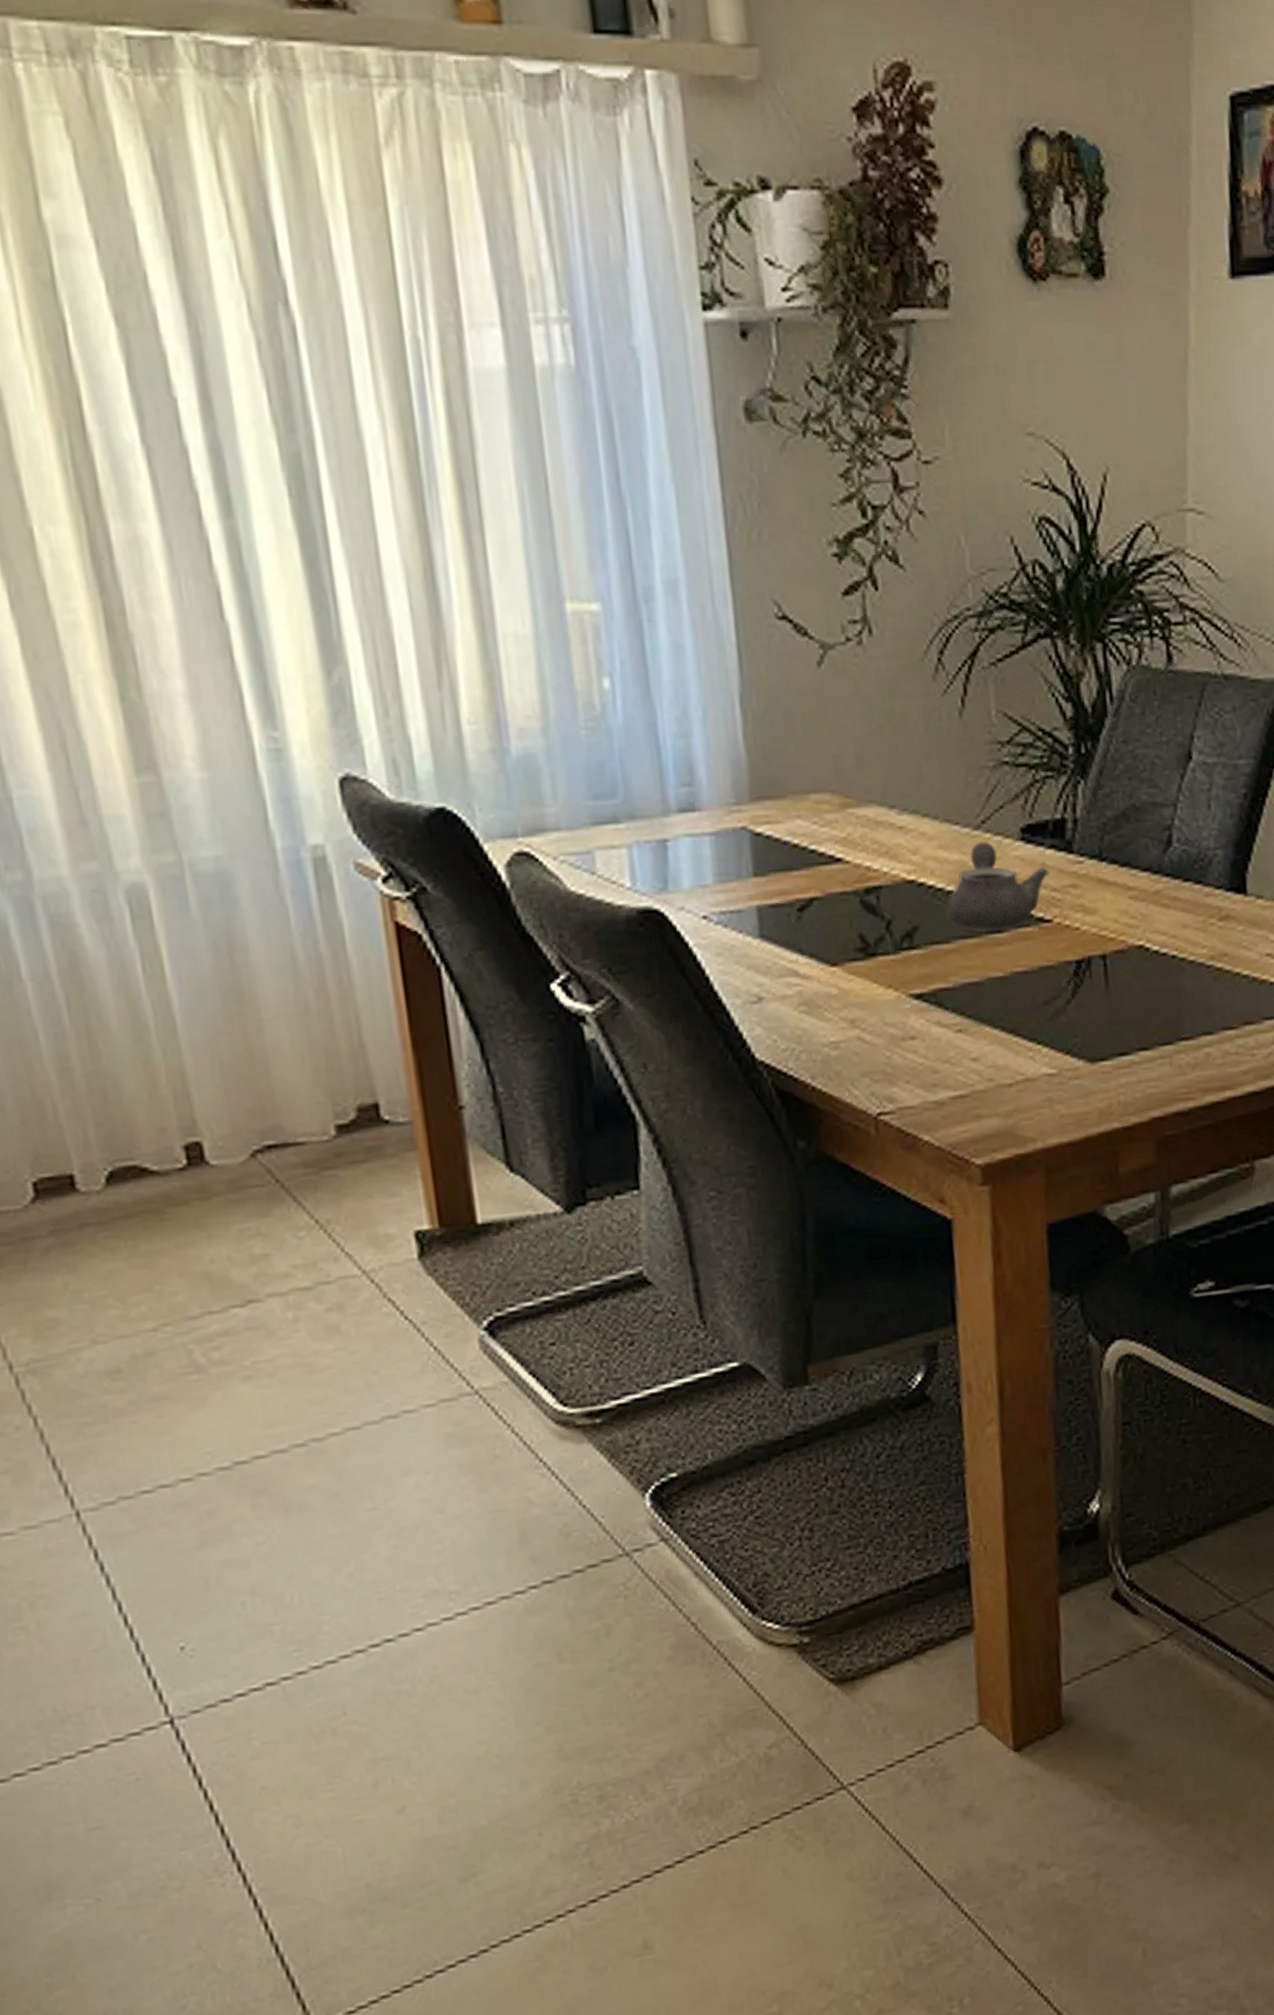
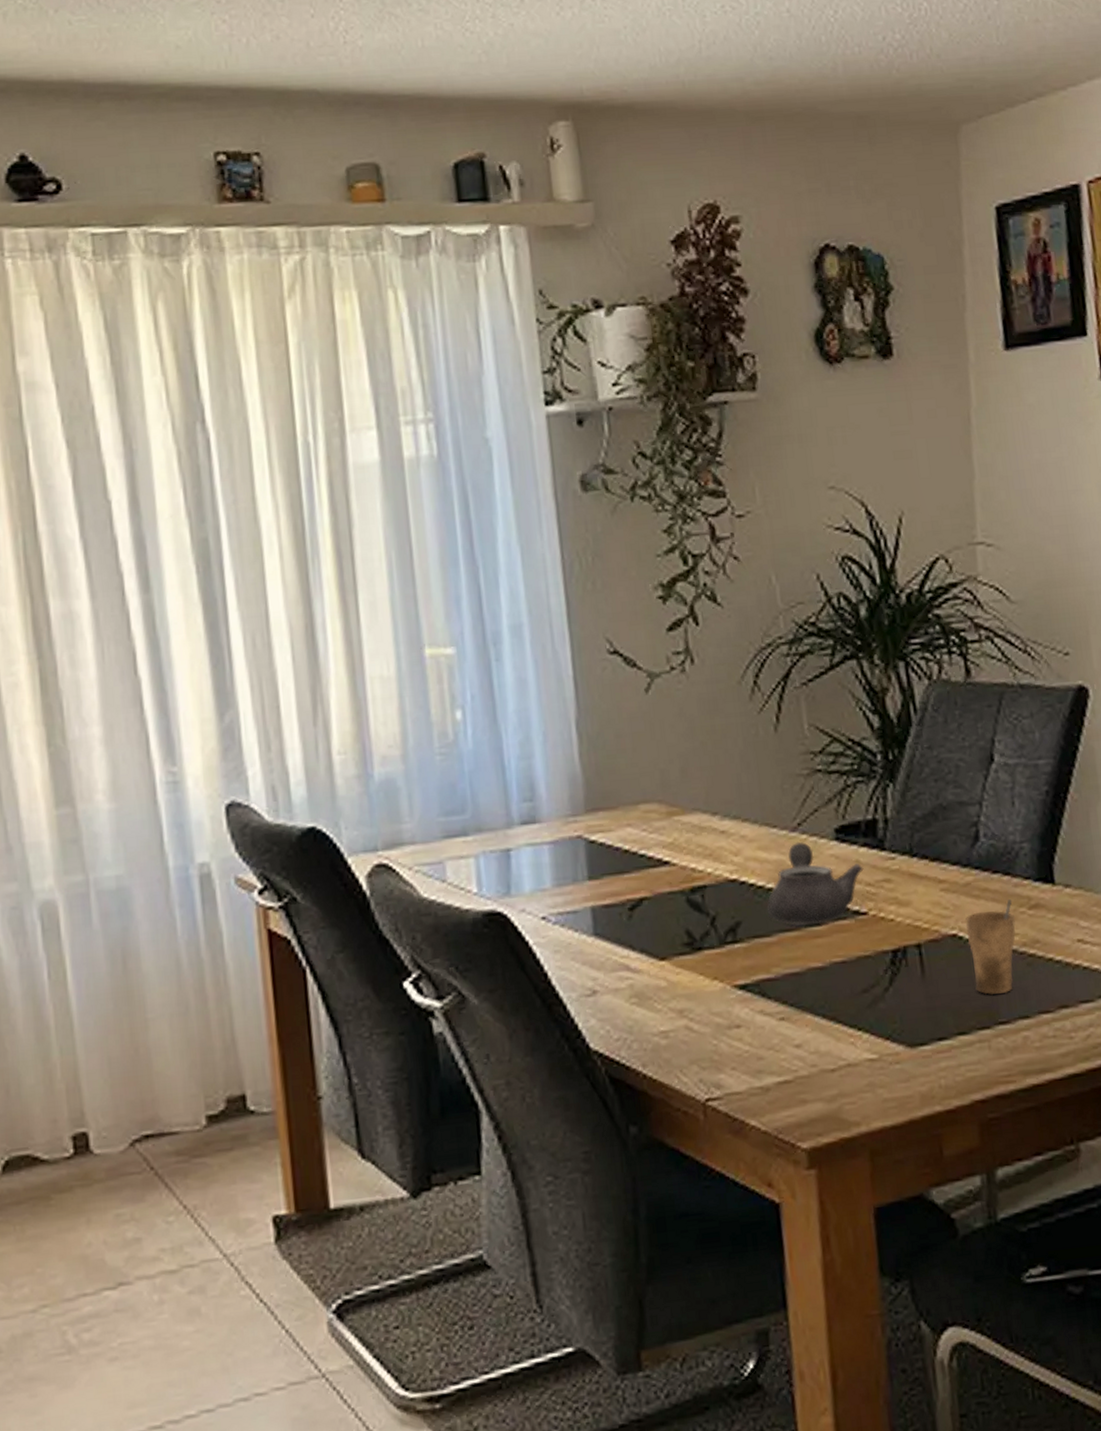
cup: none [1153,910,1204,1010] -> present [965,899,1016,995]

